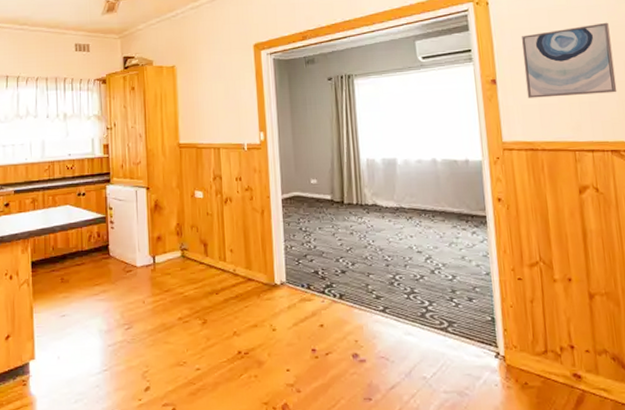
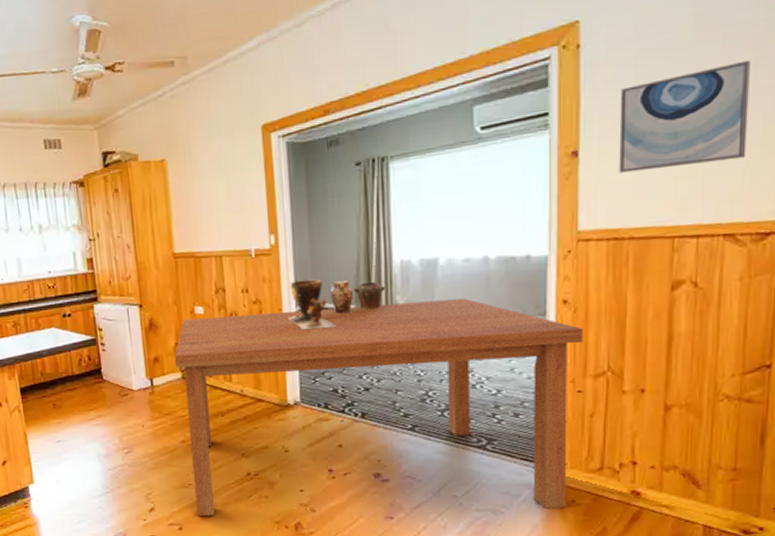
dining table: none [175,193,520,397] -> present [174,298,584,517]
clay pot: none [275,171,316,215] -> present [288,279,336,329]
jar set: none [310,174,356,203] -> present [330,280,386,314]

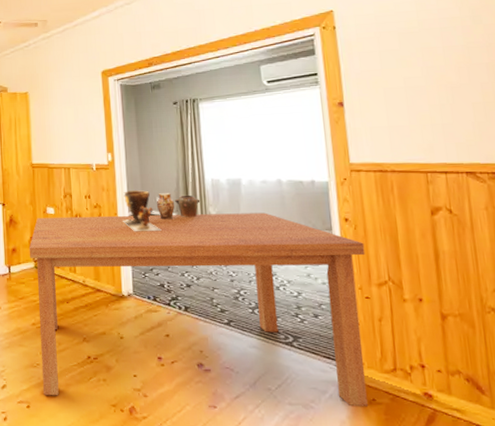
wall art: present [619,60,750,173] -> none [369,43,473,121]

